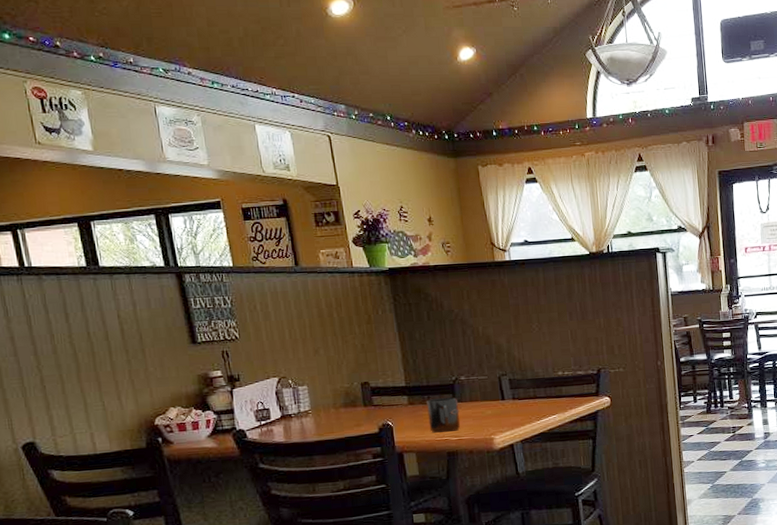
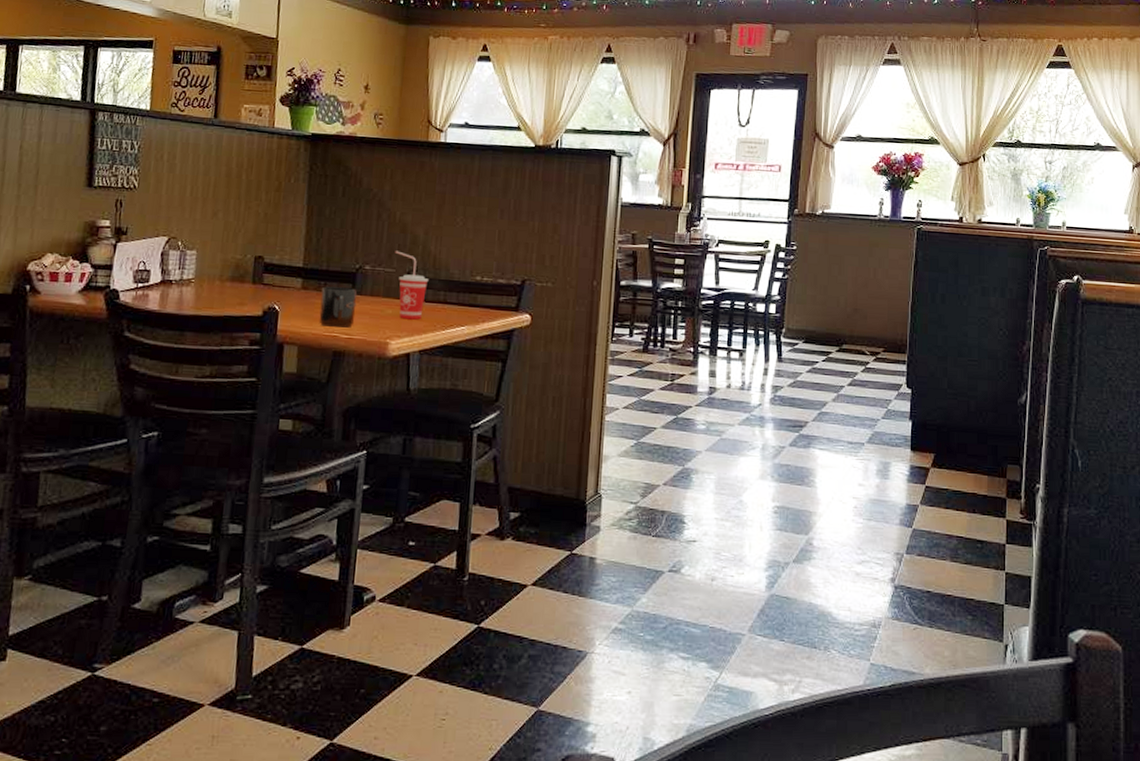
beverage cup: none [484,360,518,417] -> present [395,250,429,320]

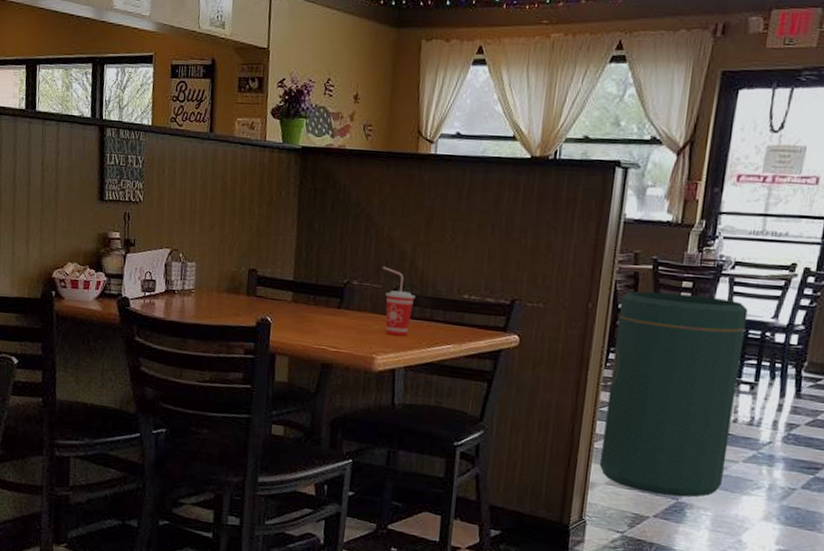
mug: present [318,286,357,328] -> none [308,300,344,341]
trash can: none [612,269,732,463] -> present [600,291,748,497]

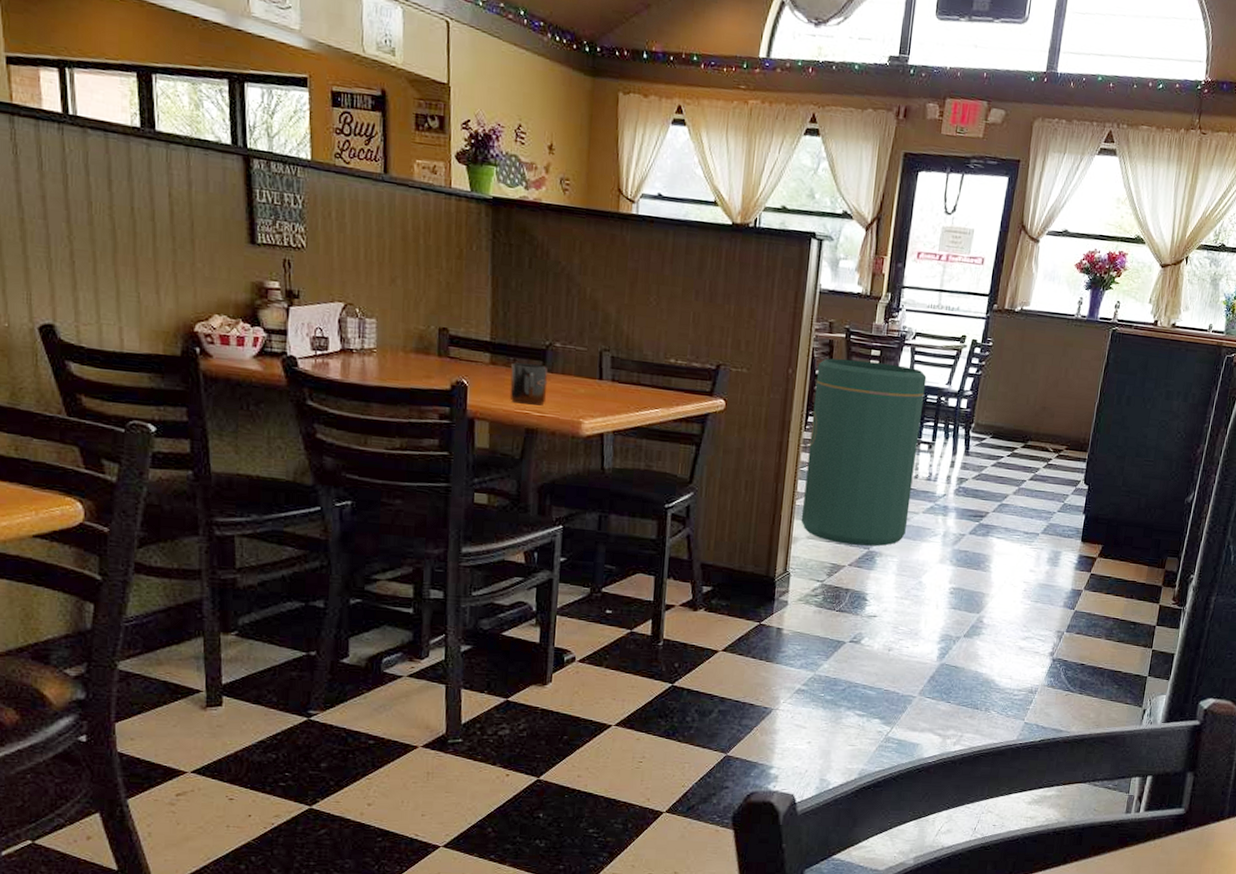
mug: none [308,300,344,341] -> present [509,362,548,405]
beverage cup: present [382,266,416,337] -> none [586,328,622,401]

